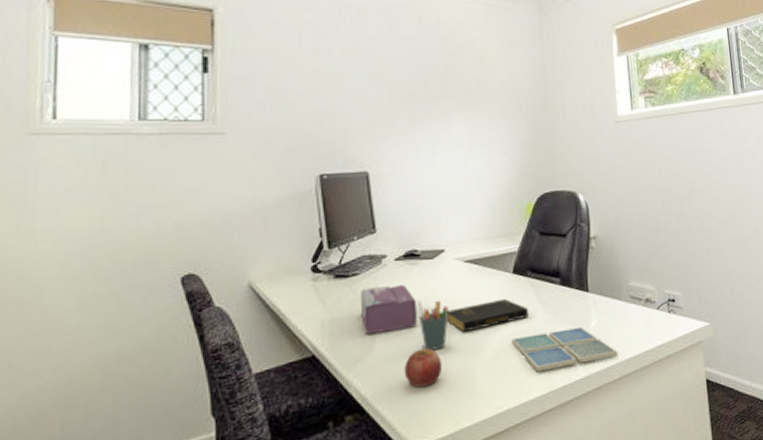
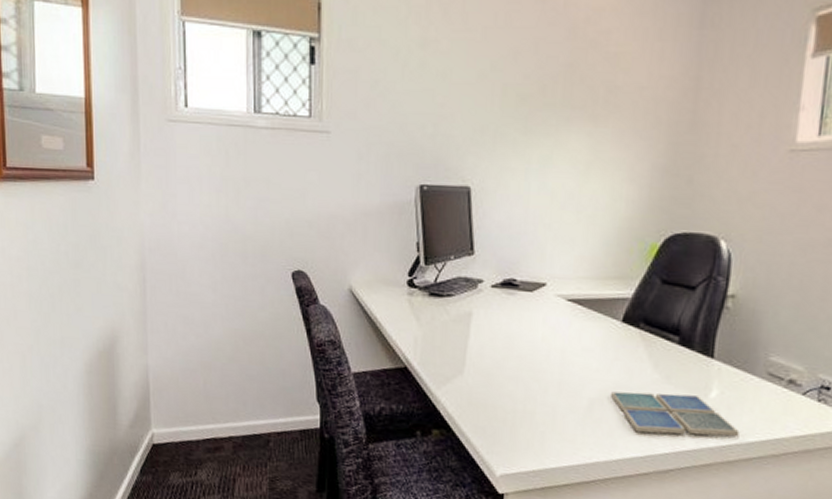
tissue box: present [361,285,417,334] -> none [453,311,510,359]
apple: present [404,345,443,388] -> none [492,379,532,420]
pen holder: present [418,300,449,351] -> none [511,333,544,387]
book: present [447,298,530,333] -> none [541,347,636,375]

